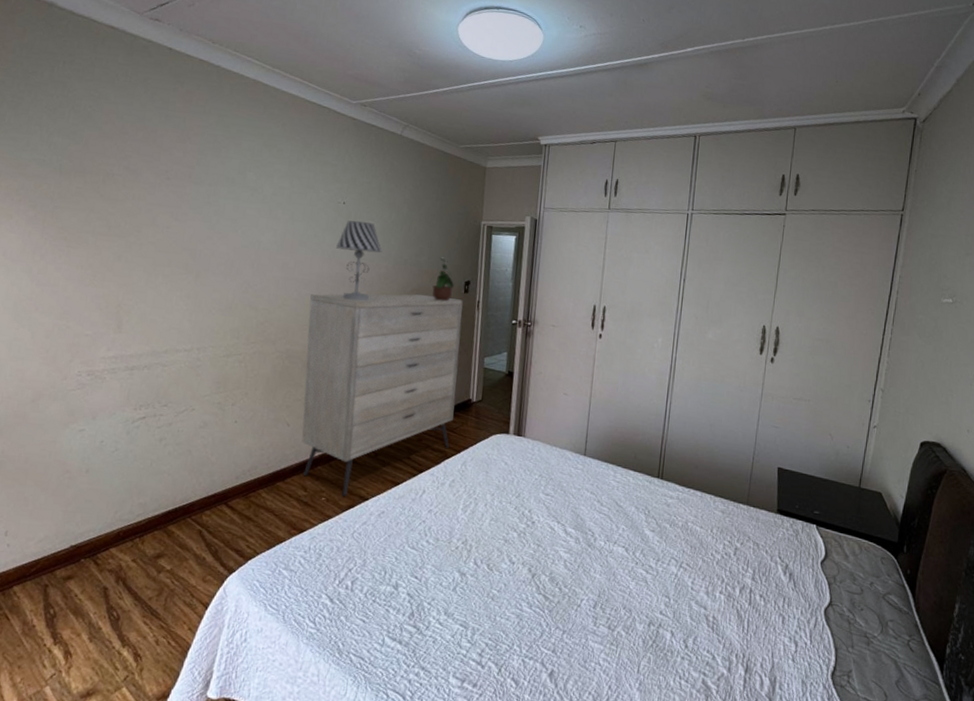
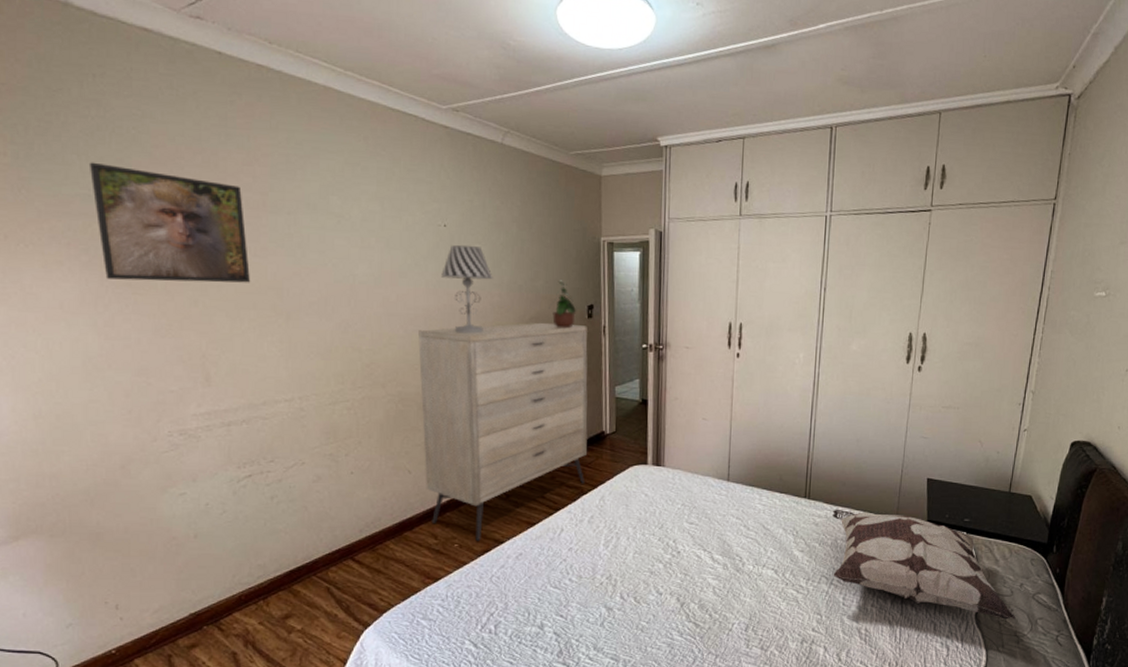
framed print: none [46,132,173,243] -> present [88,162,251,283]
decorative pillow: none [682,492,866,620] -> present [833,510,1016,620]

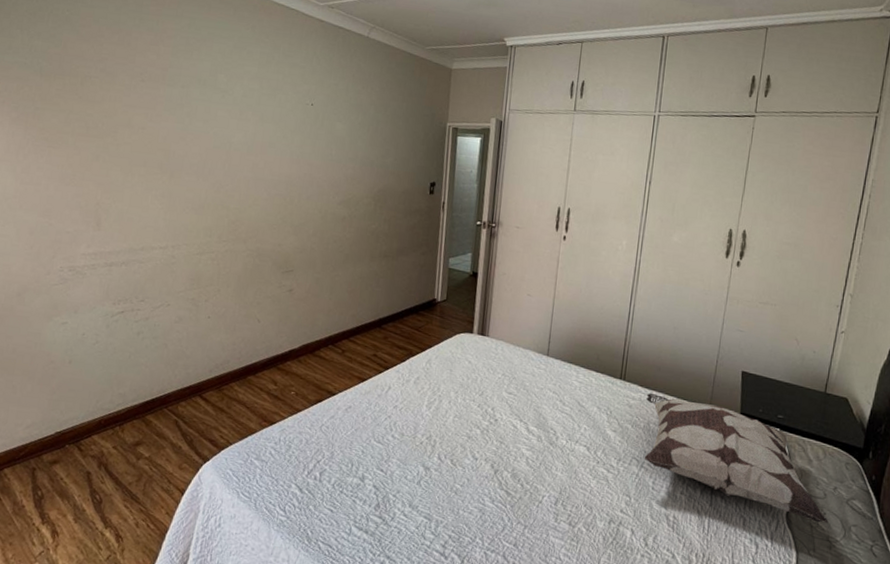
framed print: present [88,162,251,283] -> none [28,36,147,144]
dresser: present [418,322,588,541] -> none [271,194,428,391]
table lamp: present [441,244,493,334] -> none [304,122,349,201]
potted plant: present [549,280,576,329] -> none [395,158,420,202]

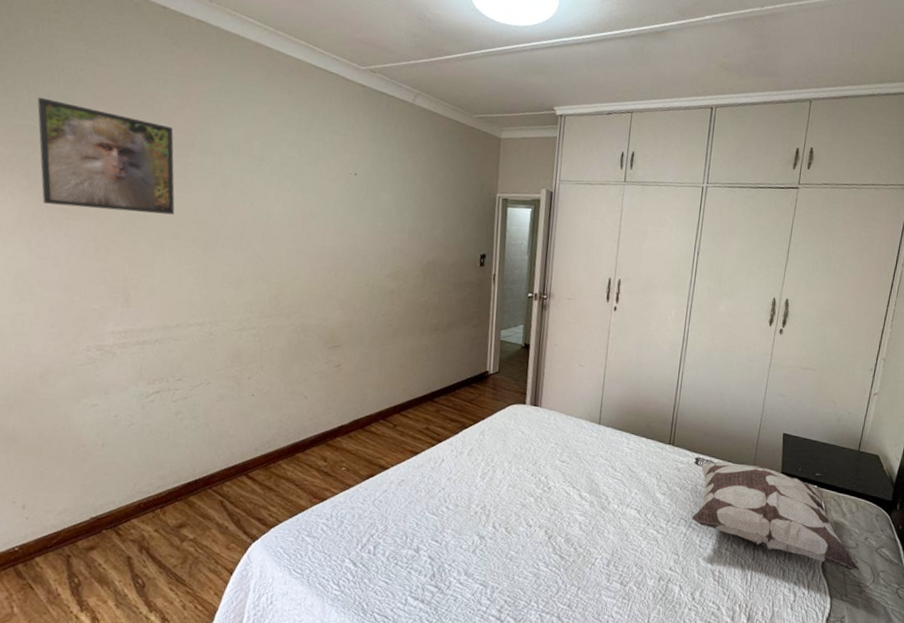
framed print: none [28,36,147,144] -> present [37,97,175,215]

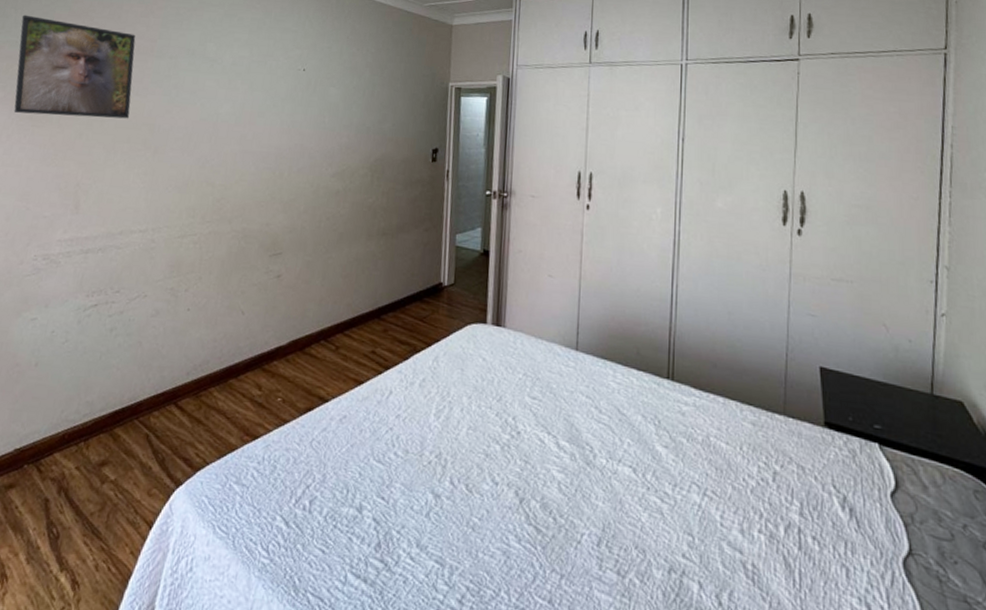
decorative pillow: present [691,457,860,571] -> none [702,397,963,577]

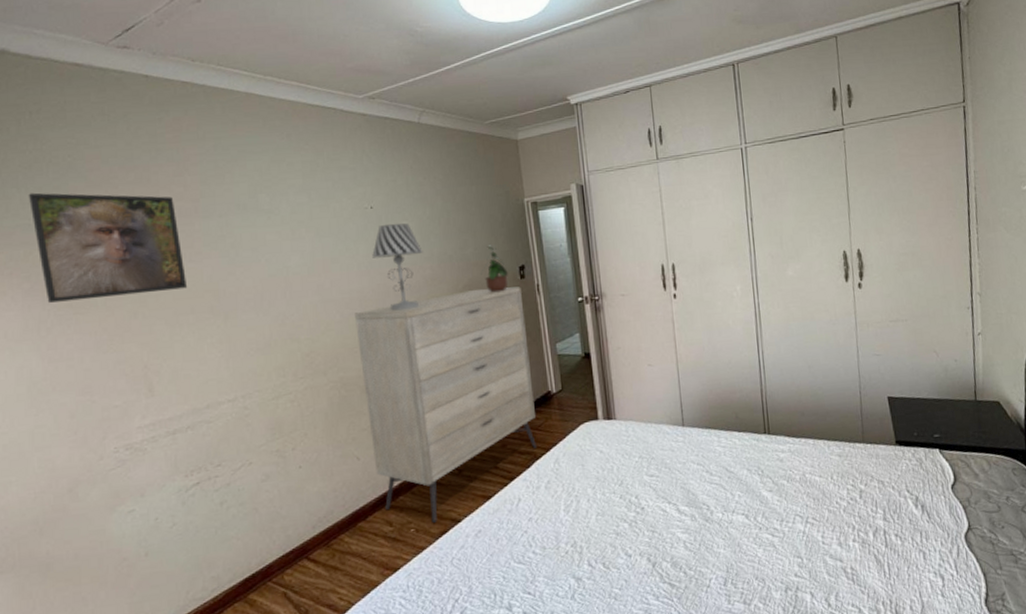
dresser: none [256,164,431,397] -> present [355,286,538,523]
table lamp: none [295,87,343,174] -> present [372,223,423,311]
potted plant: none [394,123,421,172] -> present [481,245,509,293]

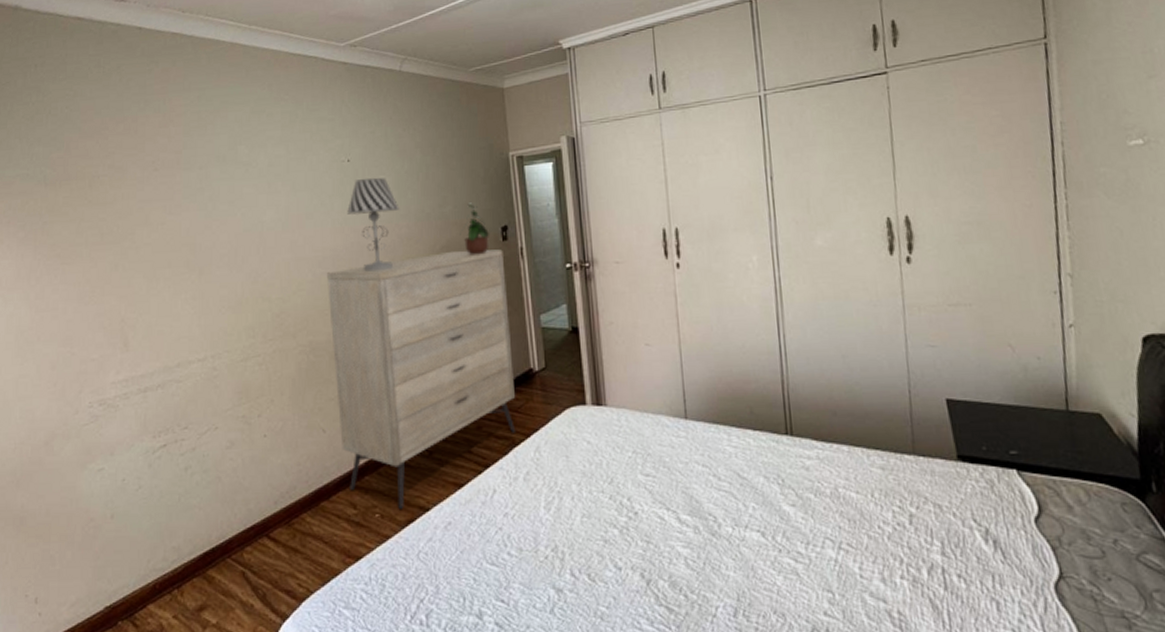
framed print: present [28,192,188,303] -> none [28,143,166,252]

